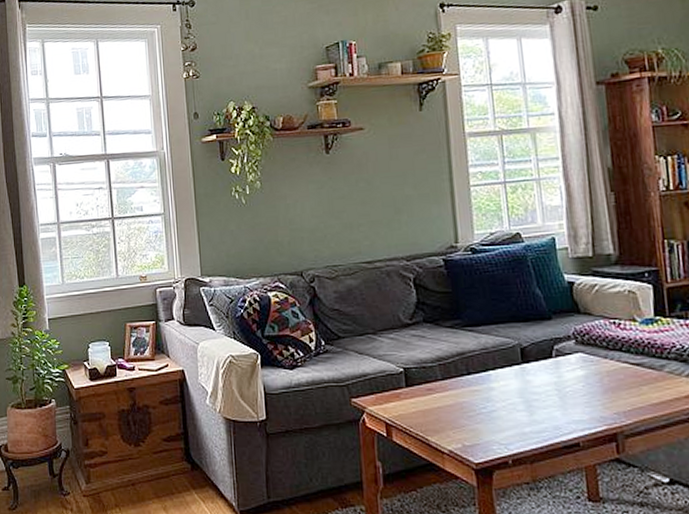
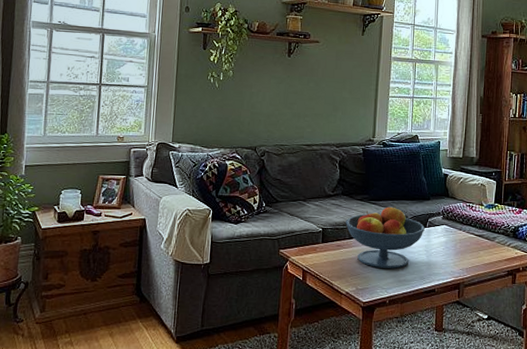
fruit bowl: none [434,331,550,416] -> present [345,206,425,269]

